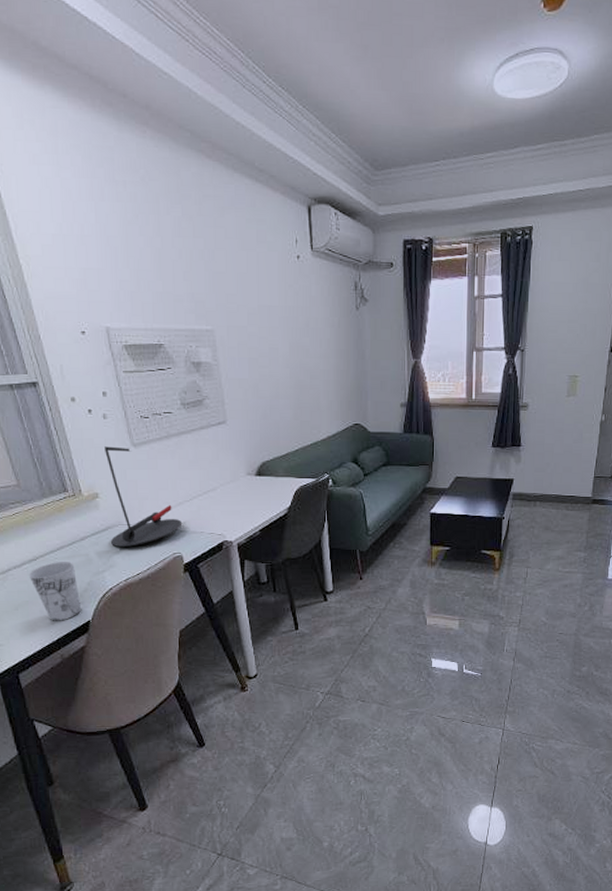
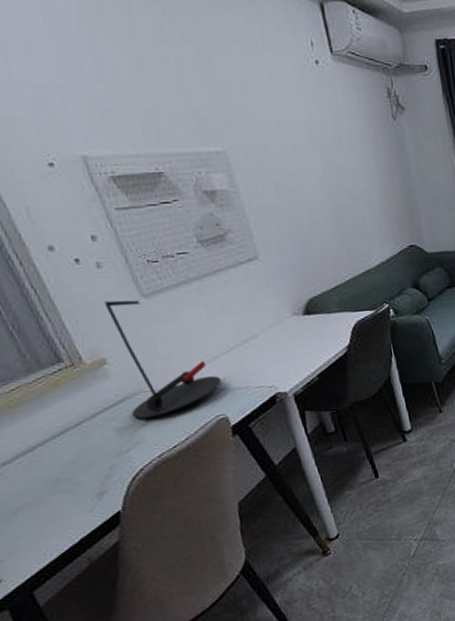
cup: present [28,562,82,621] -> none [24,445,108,521]

